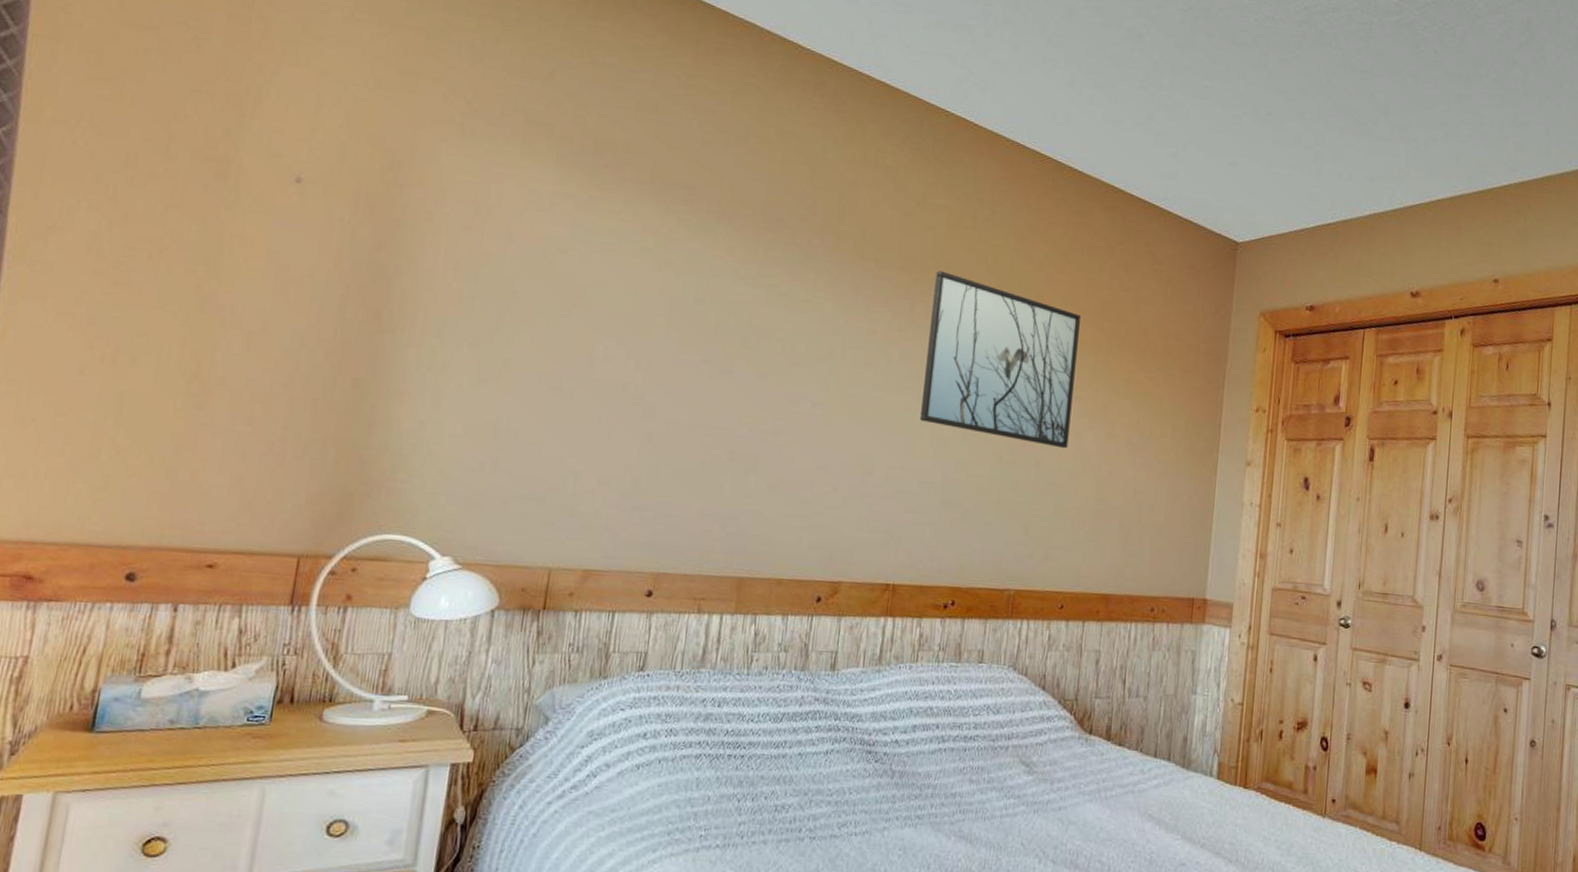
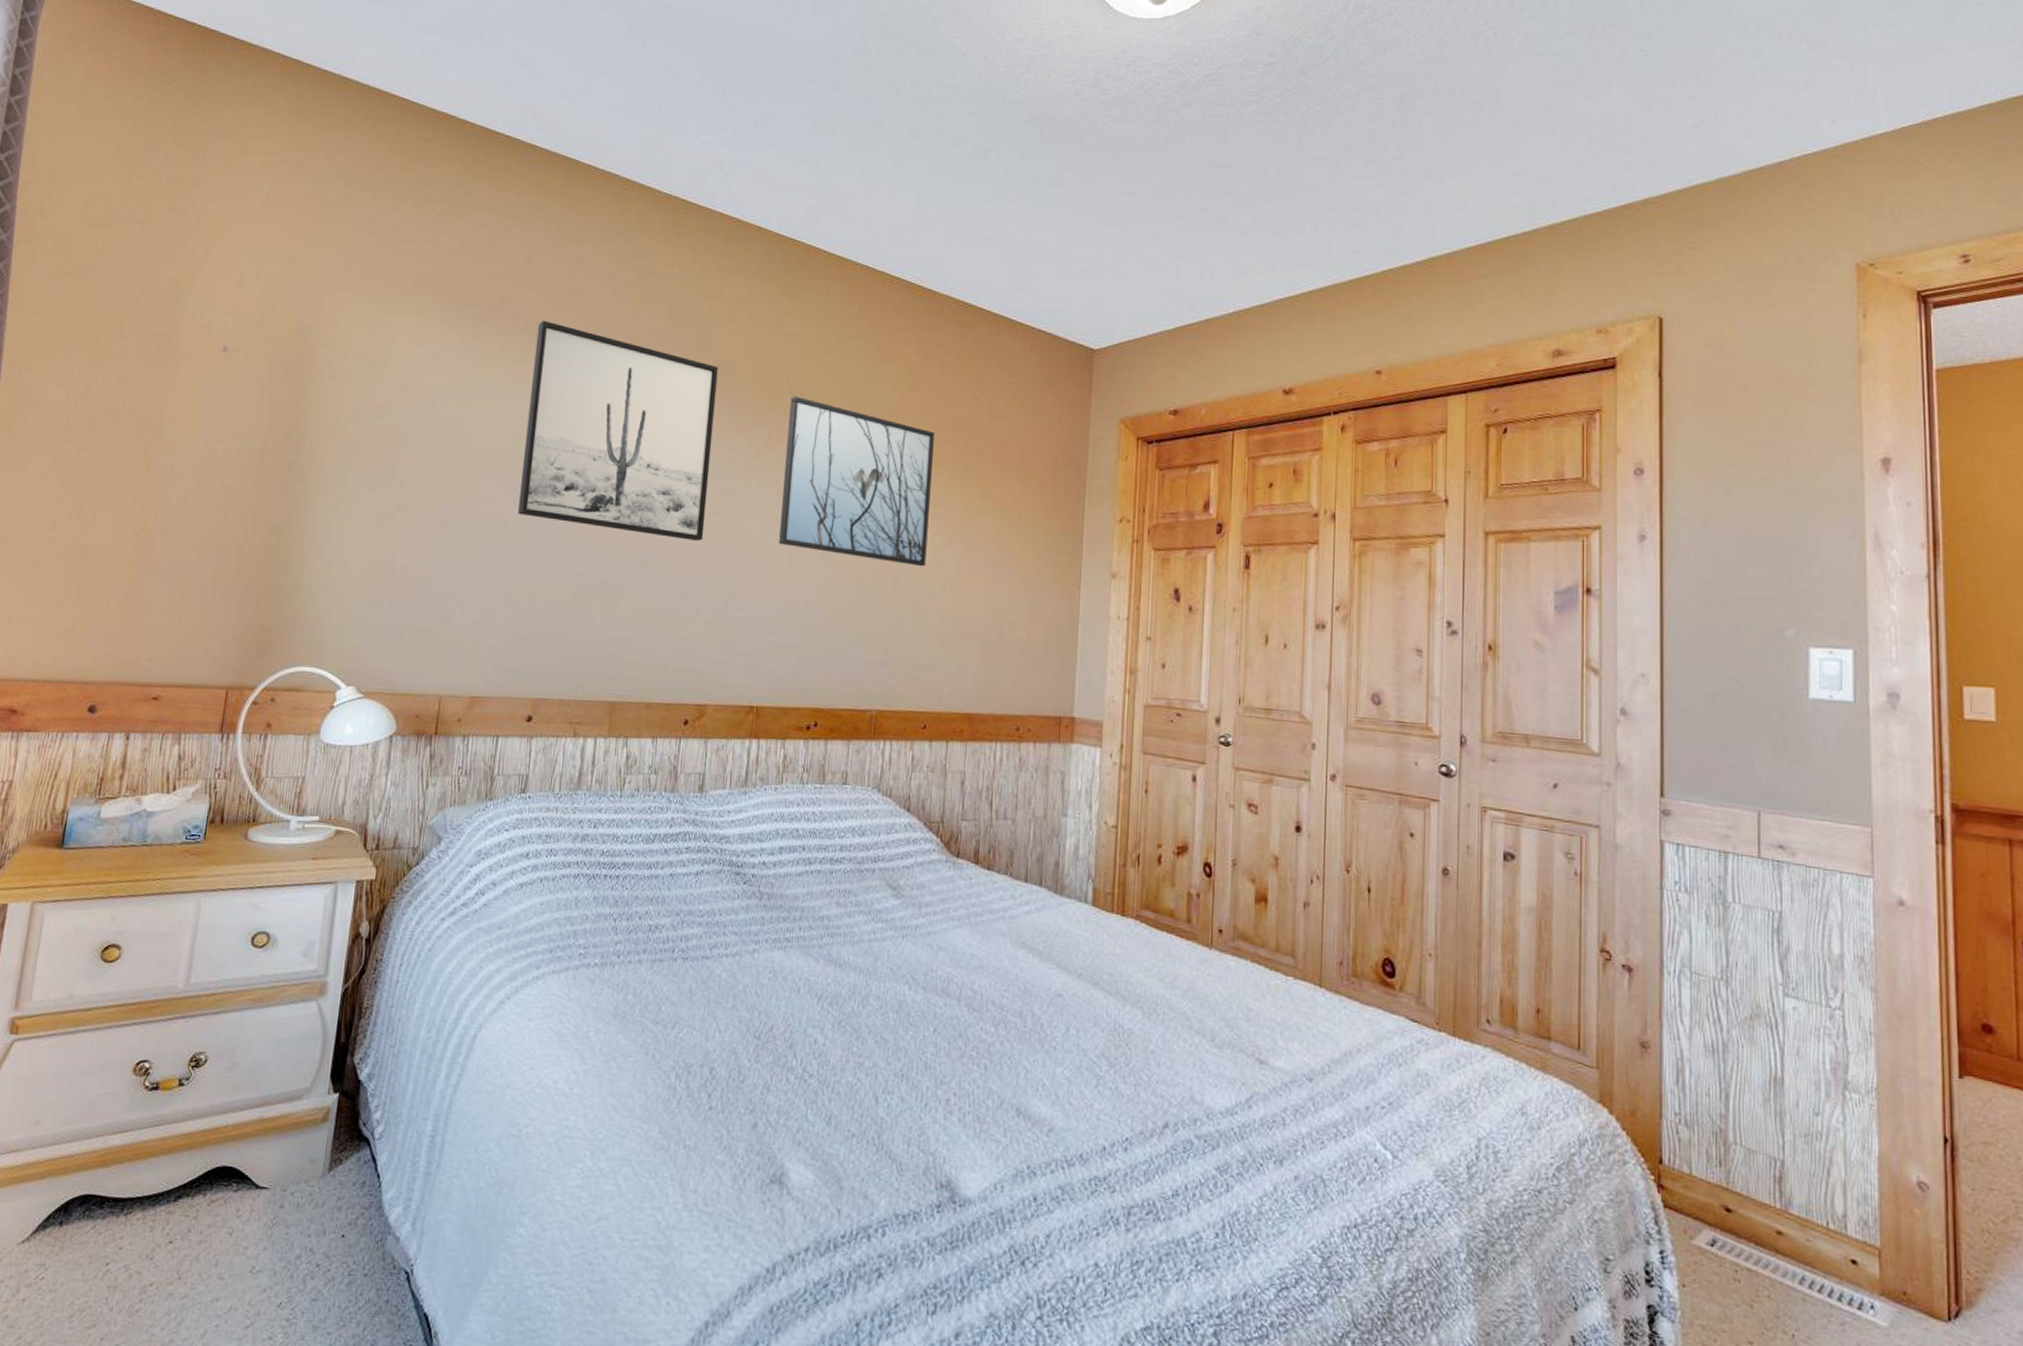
wall art: none [640,174,861,414] -> present [518,320,718,541]

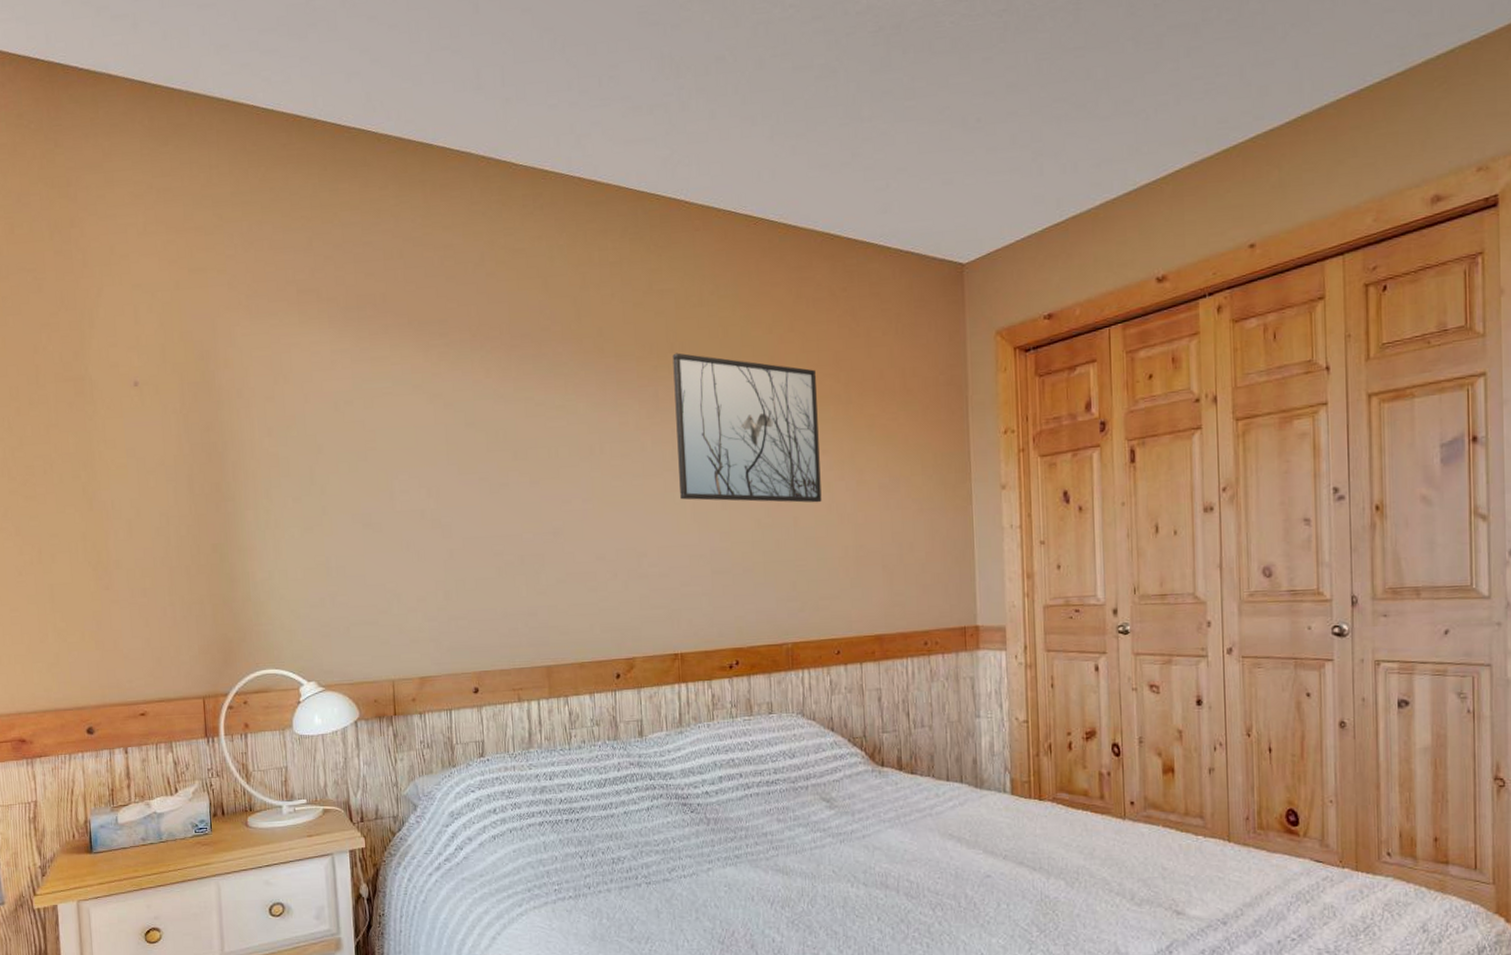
wall art: present [518,320,718,541] -> none [421,312,609,507]

